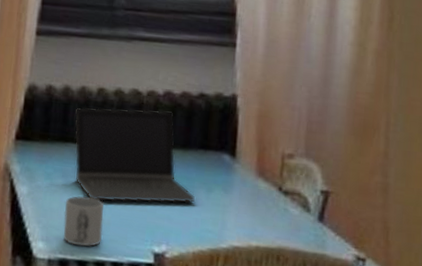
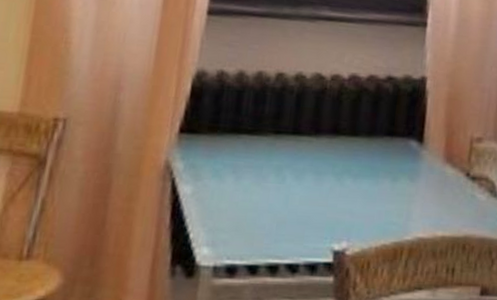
mug: present [63,196,104,246] -> none [232,193,279,249]
laptop computer: present [75,107,195,203] -> none [247,95,379,197]

